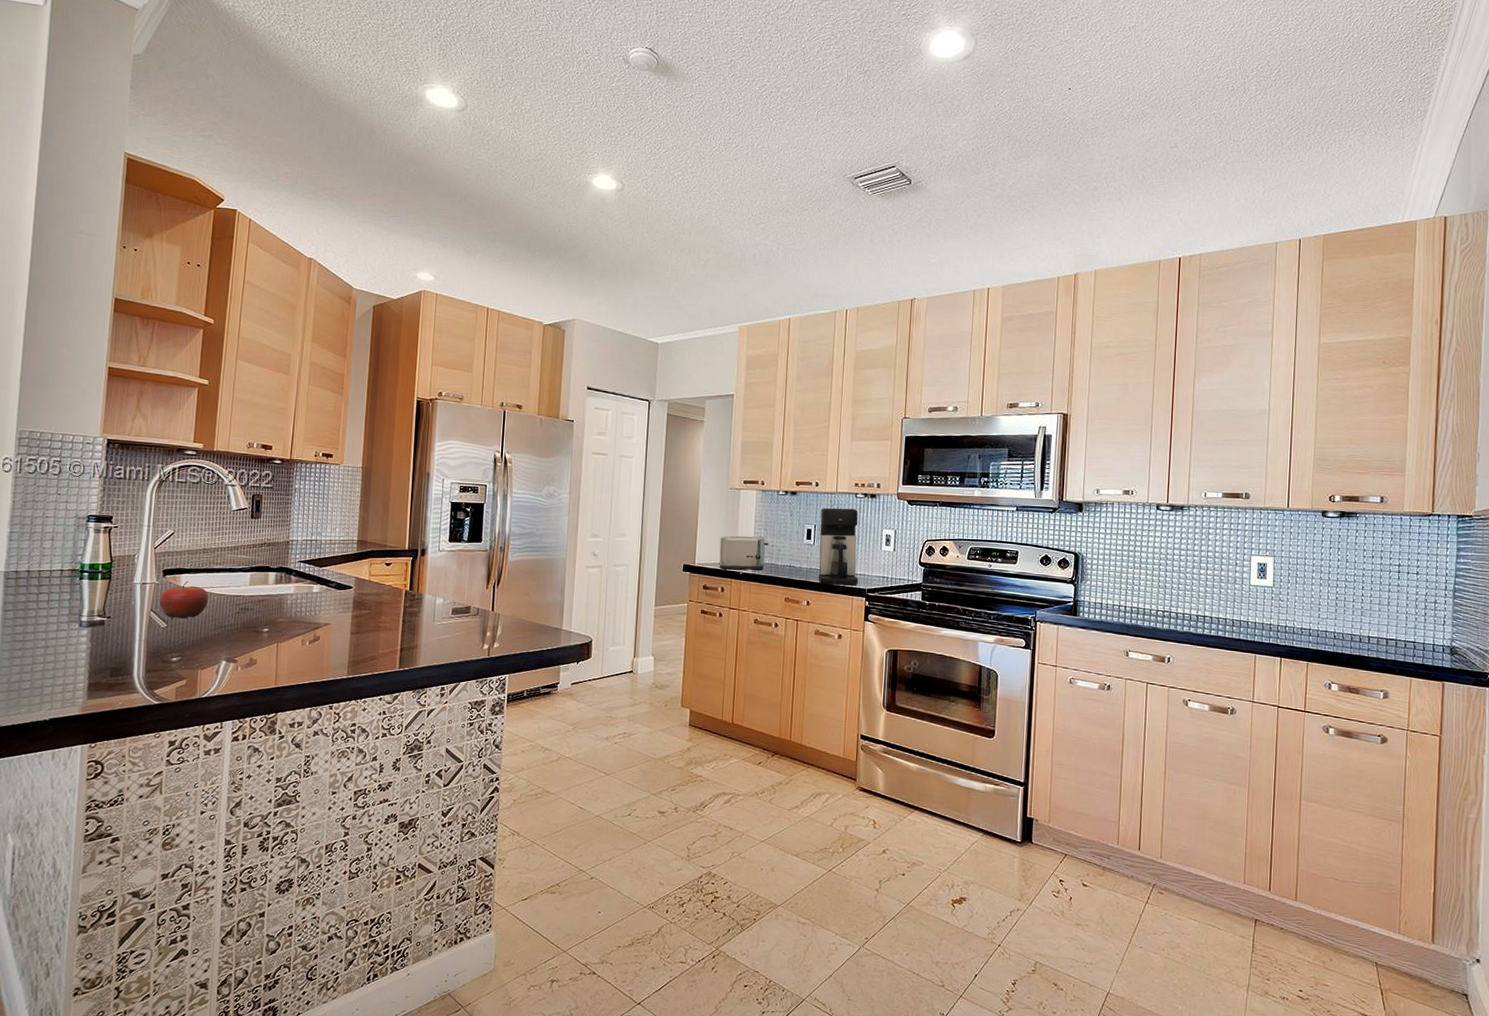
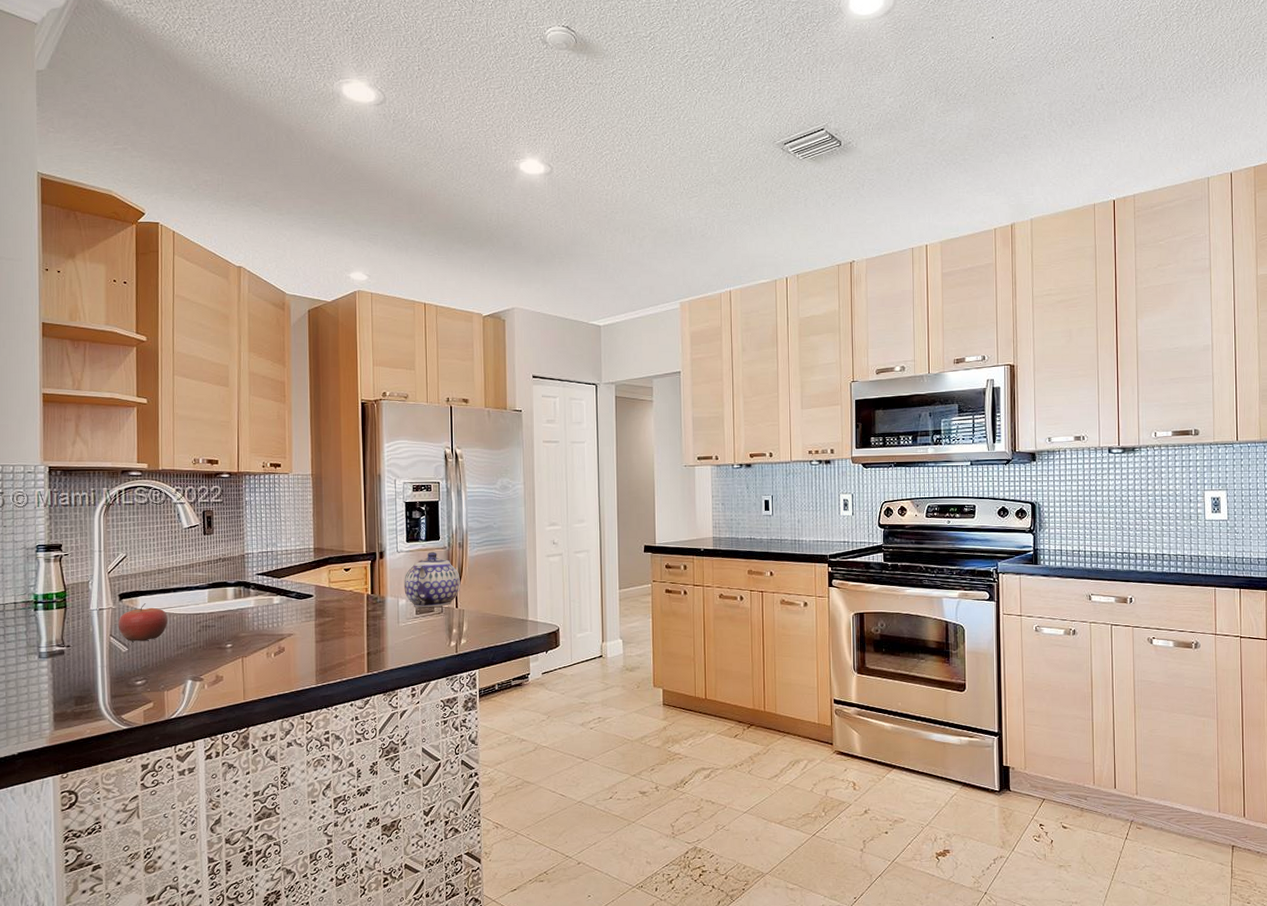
teapot: none [442,553,499,610] -> present [404,551,460,608]
toaster: present [719,535,769,570] -> none [678,512,727,547]
coffee maker: present [818,508,859,586] -> none [777,476,819,554]

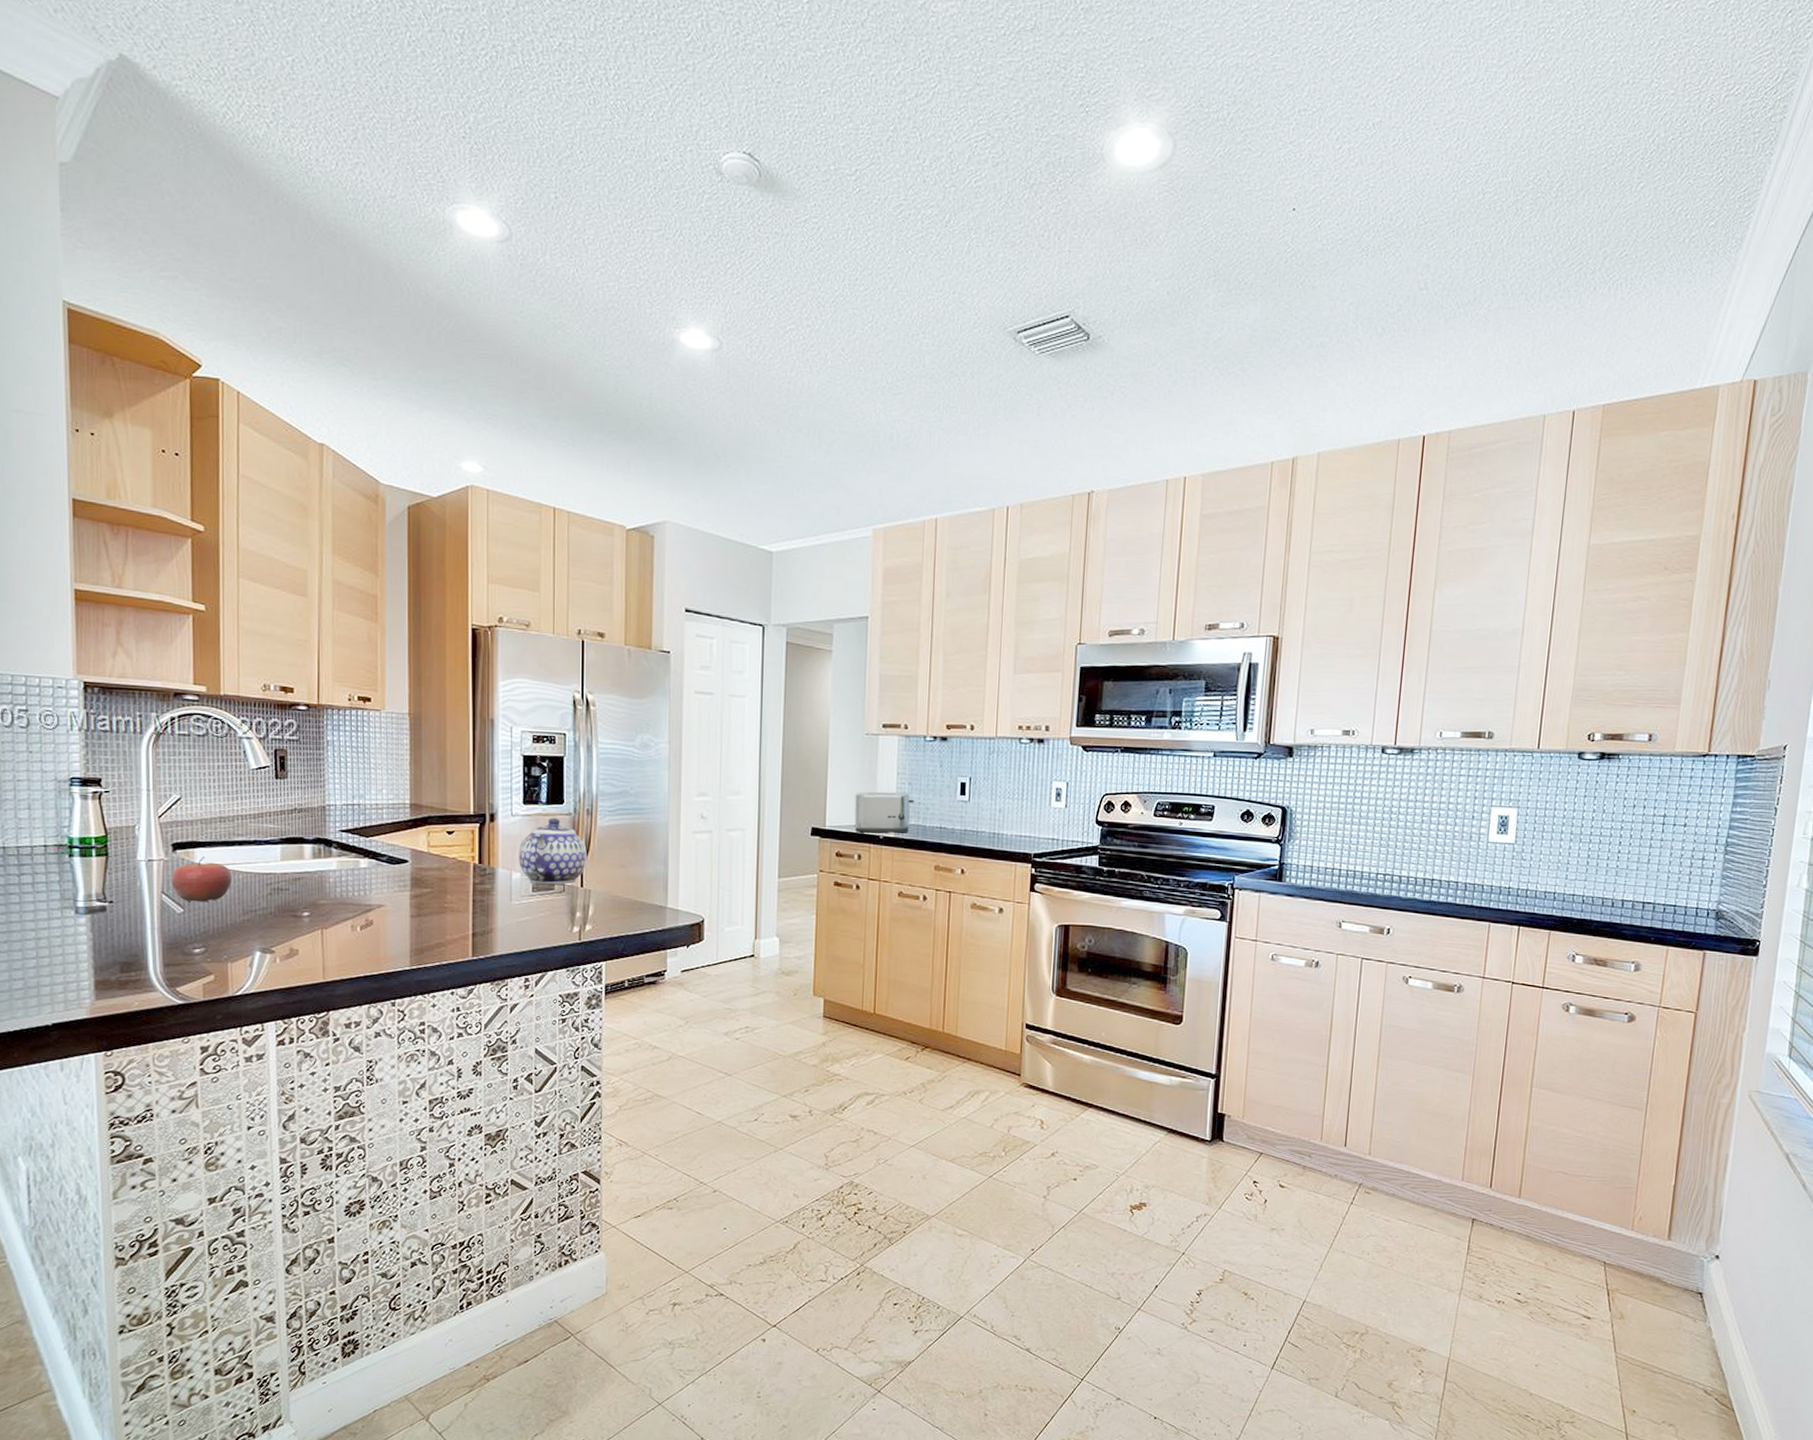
toaster: none [678,512,727,547] -> present [854,791,914,833]

